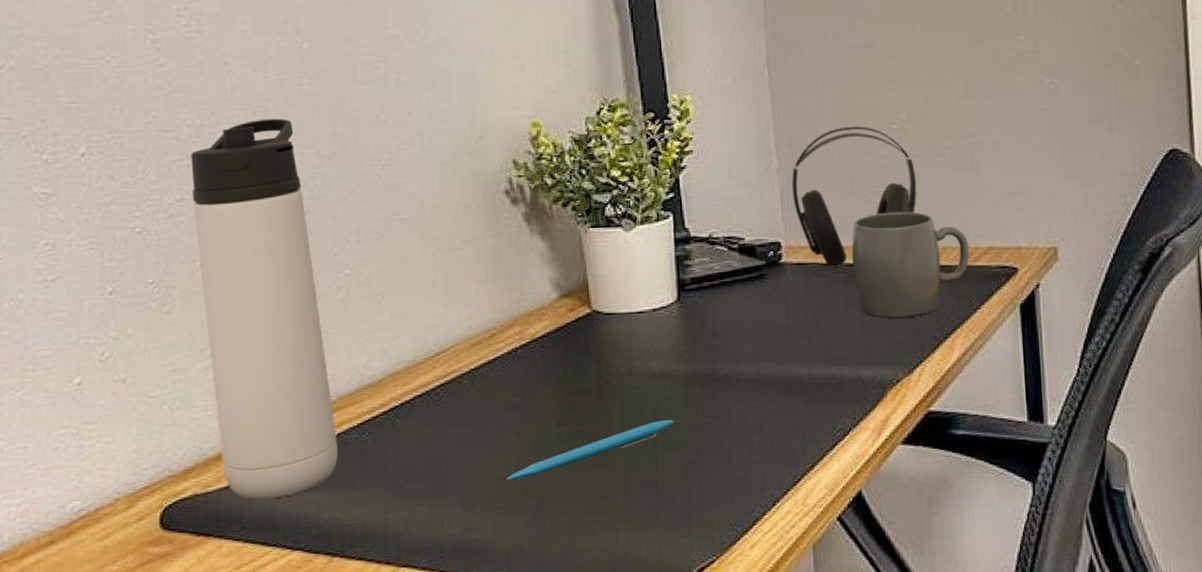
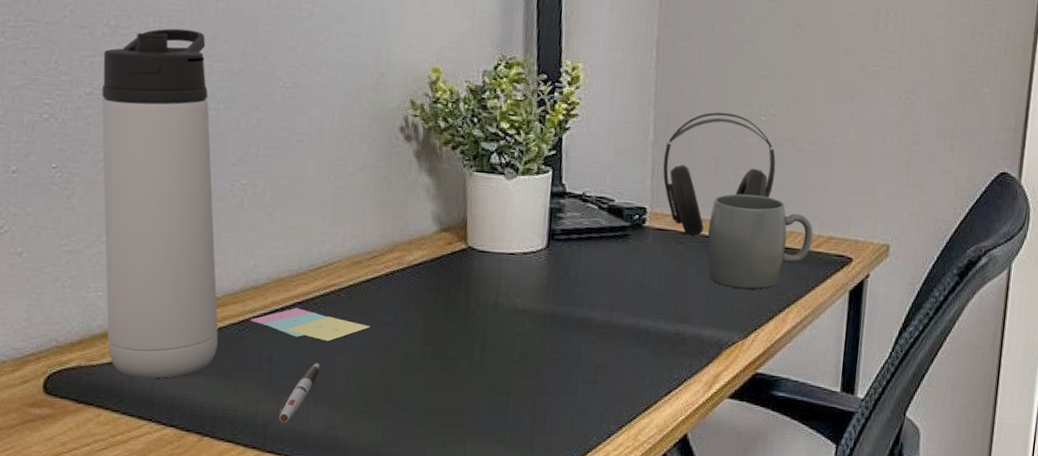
sticky notes: none [369,401,498,435] -> present [249,308,371,342]
pen: none [411,460,449,531] -> present [279,363,320,422]
pen: present [506,419,674,481] -> none [370,351,530,389]

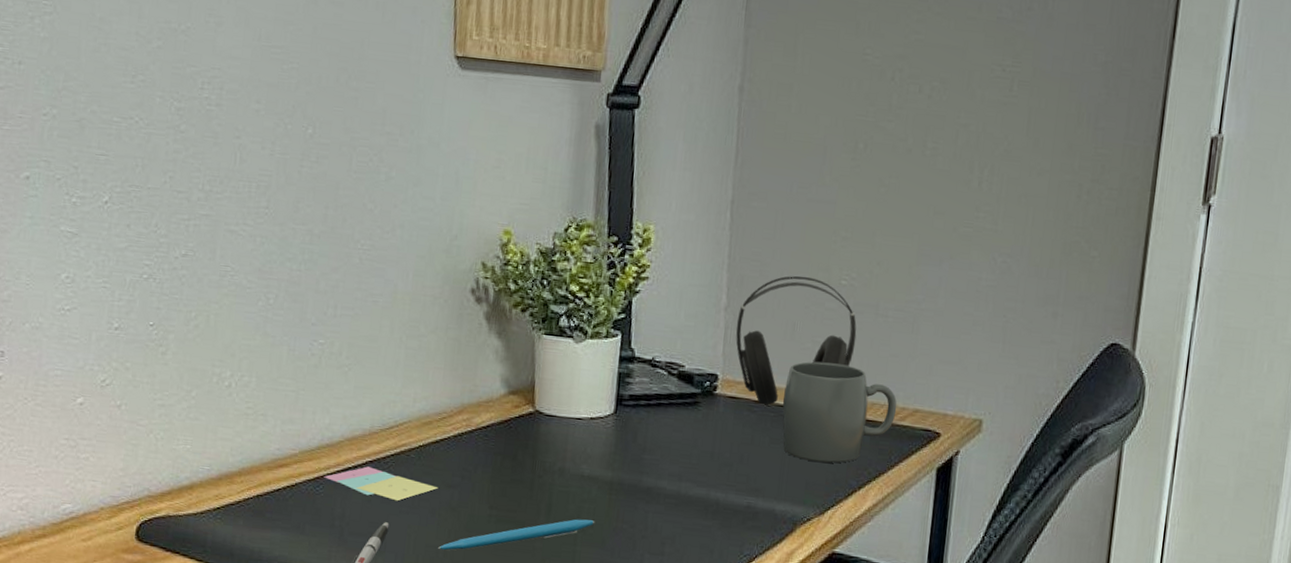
thermos bottle: present [101,28,219,379] -> none [194,192,295,531]
pen: none [370,351,530,389] -> present [437,519,595,551]

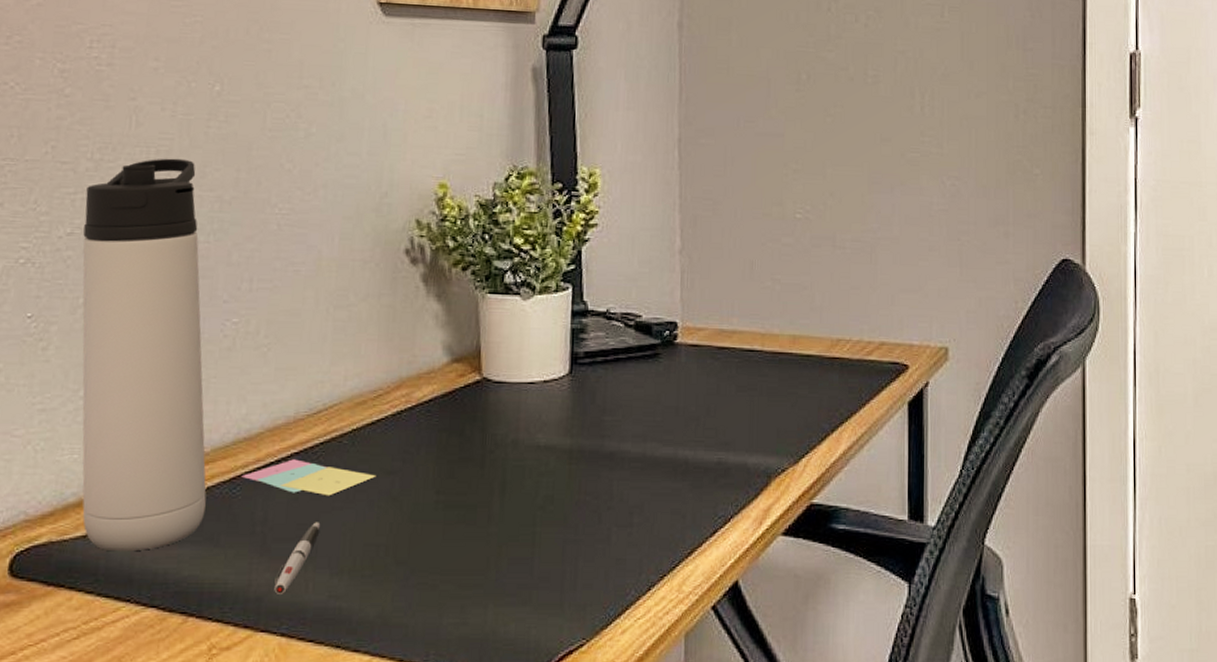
thermos bottle: none [194,192,295,531] -> present [82,158,207,552]
pen: present [437,519,595,551] -> none [377,494,555,548]
headphones: present [735,276,857,406] -> none [692,212,816,351]
mug: present [782,362,897,463] -> none [747,300,863,407]

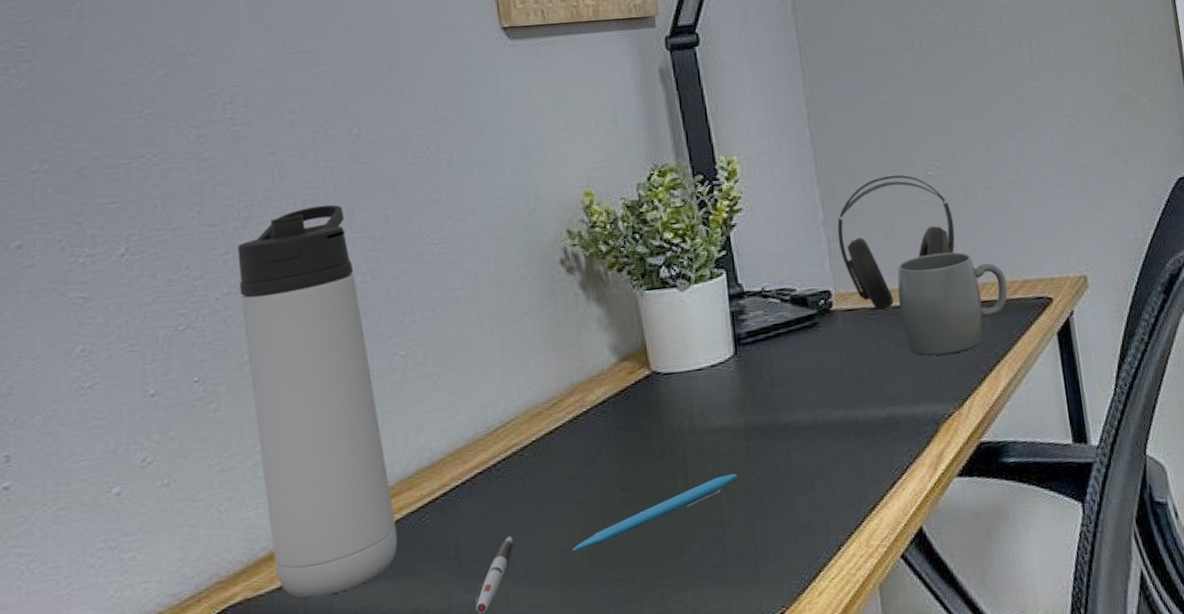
sticky notes: present [241,459,376,496] -> none [429,479,562,513]
pen: none [377,494,555,548] -> present [571,473,737,551]
headphones: none [692,212,816,351] -> present [837,175,955,311]
mug: none [747,300,863,407] -> present [897,252,1008,356]

